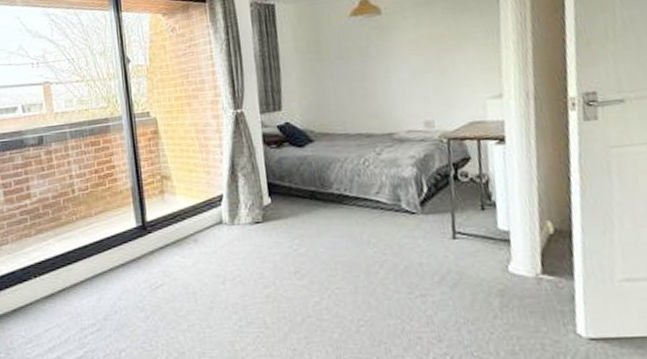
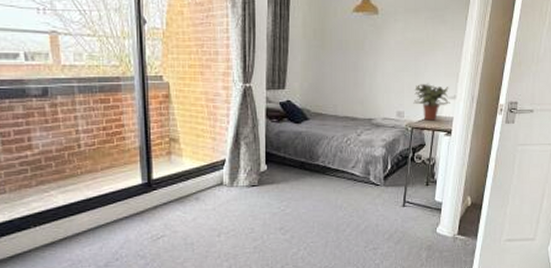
potted plant: none [443,83,496,129] -> present [413,83,450,121]

